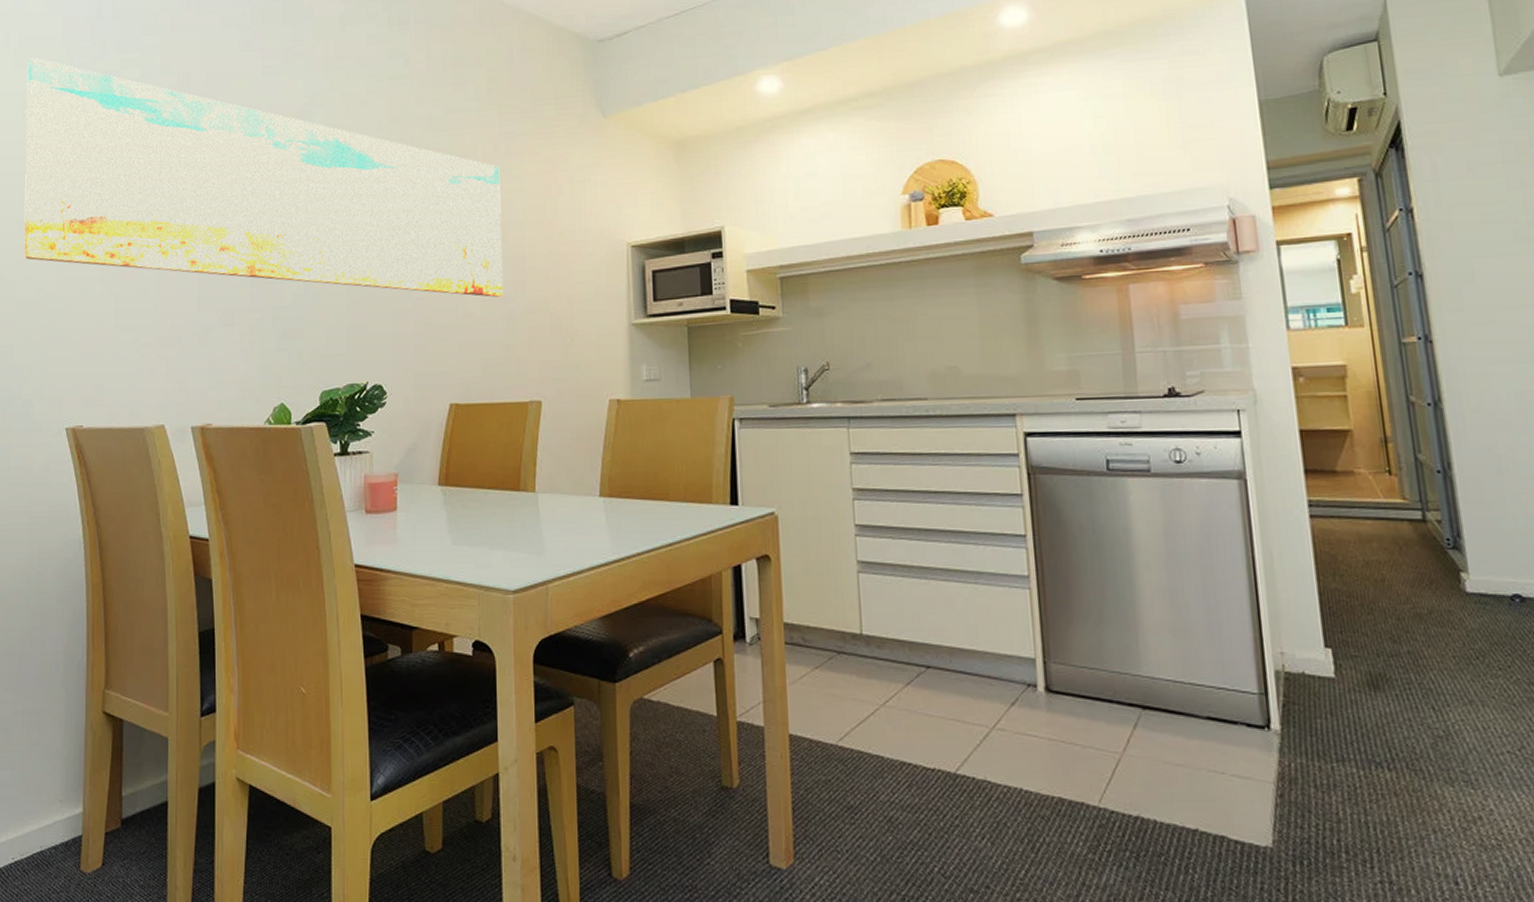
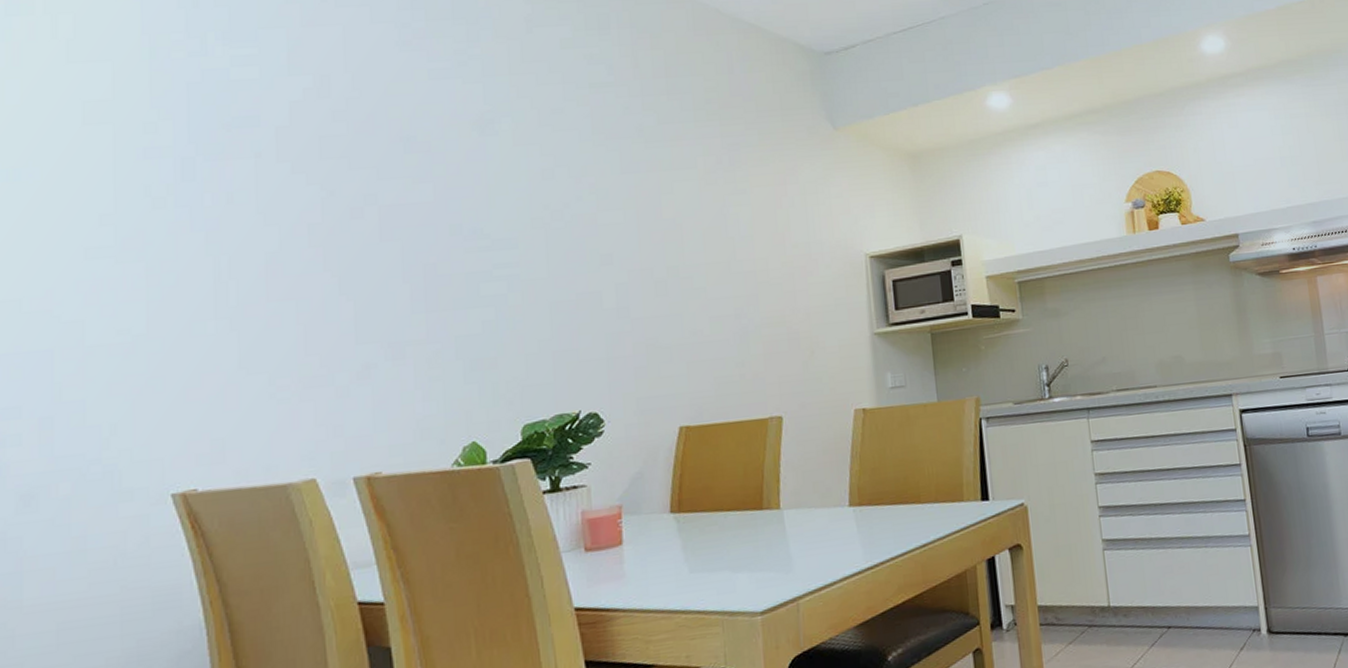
wall art: present [24,57,503,297] -> none [88,50,734,314]

